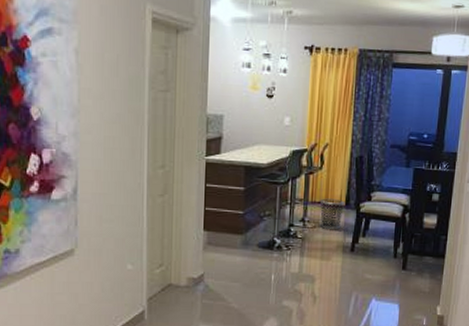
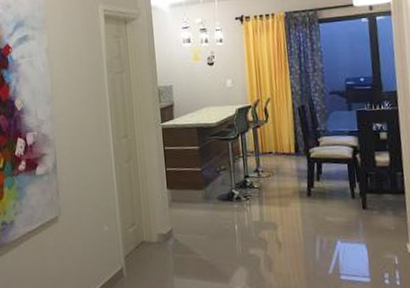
waste bin: present [319,198,345,229] -> none [270,147,295,177]

